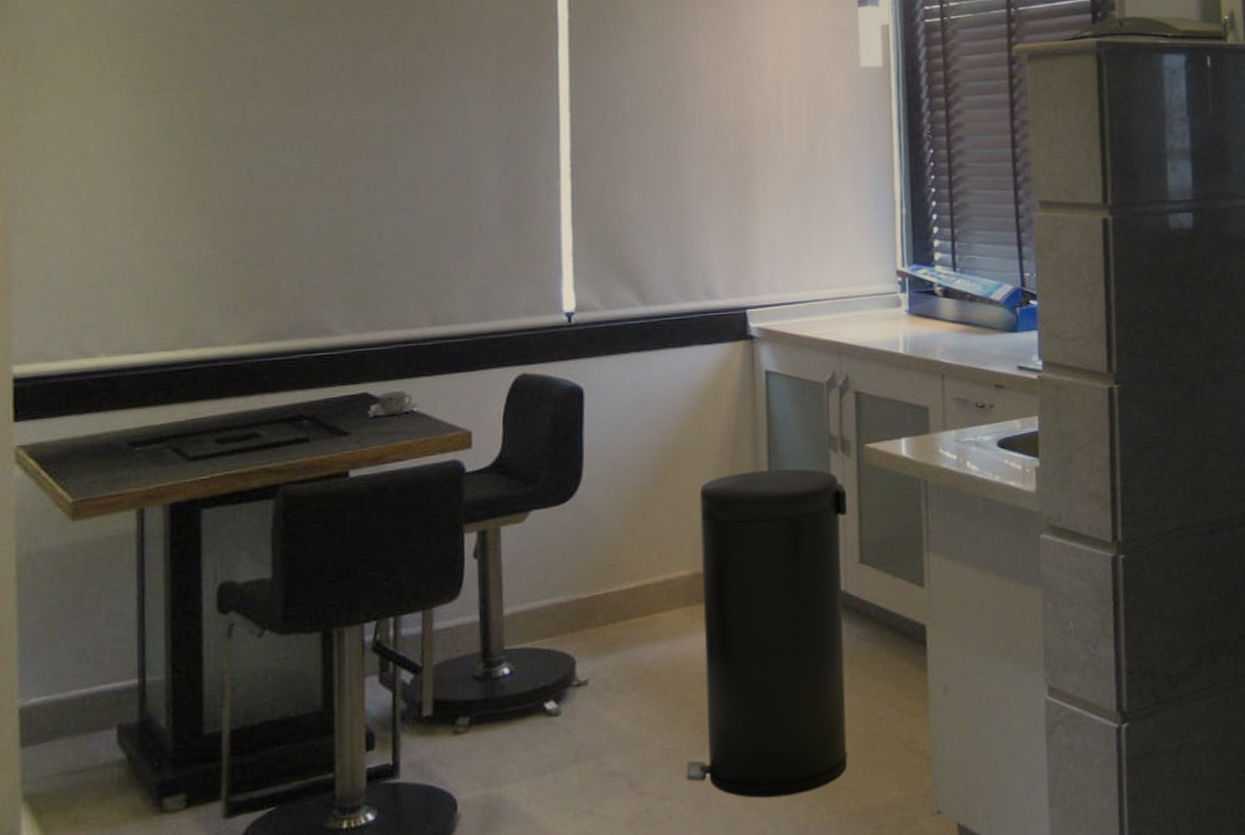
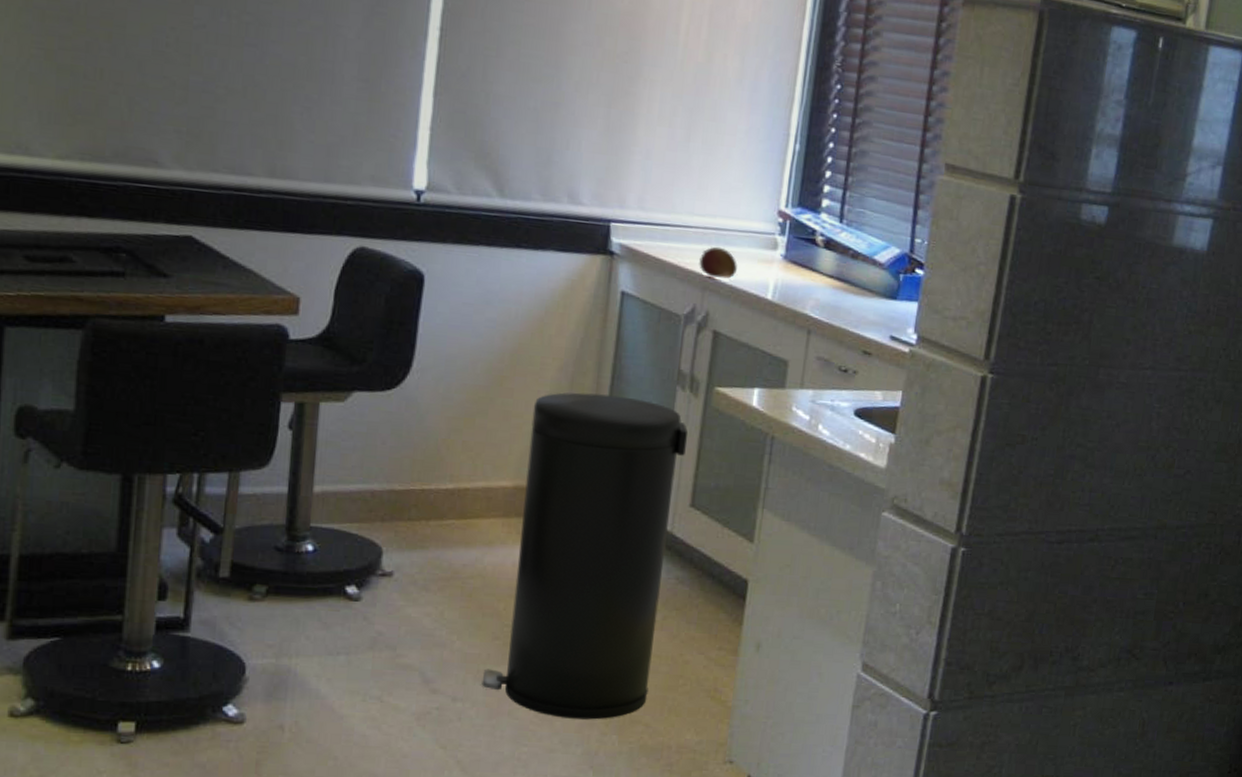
teacup: present [368,390,419,417] -> none [190,238,247,265]
fruit: none [832,313,868,344] -> present [699,246,737,279]

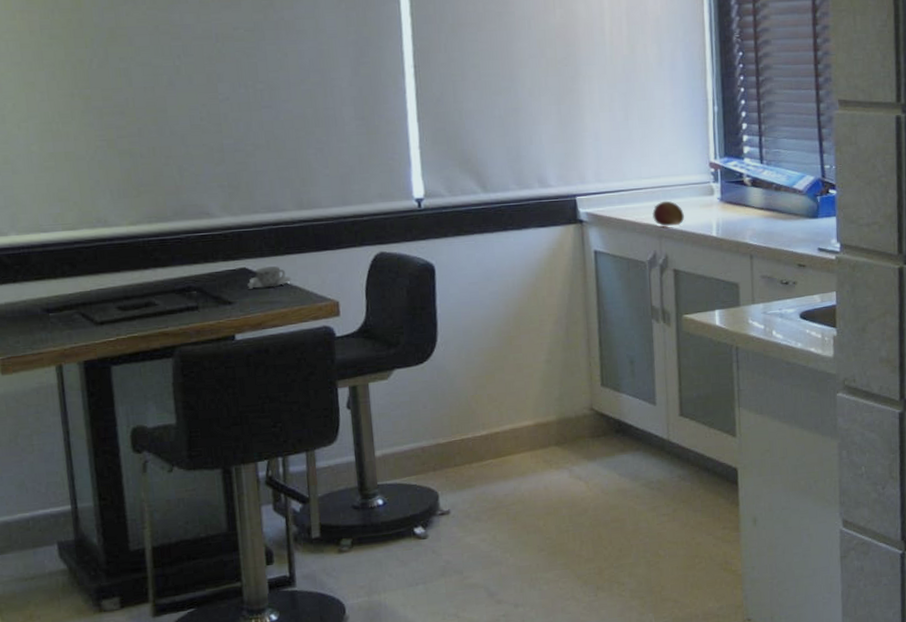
teacup: none [190,238,247,265] -> present [247,266,292,289]
pedal bin: present [481,392,689,720] -> none [536,335,672,606]

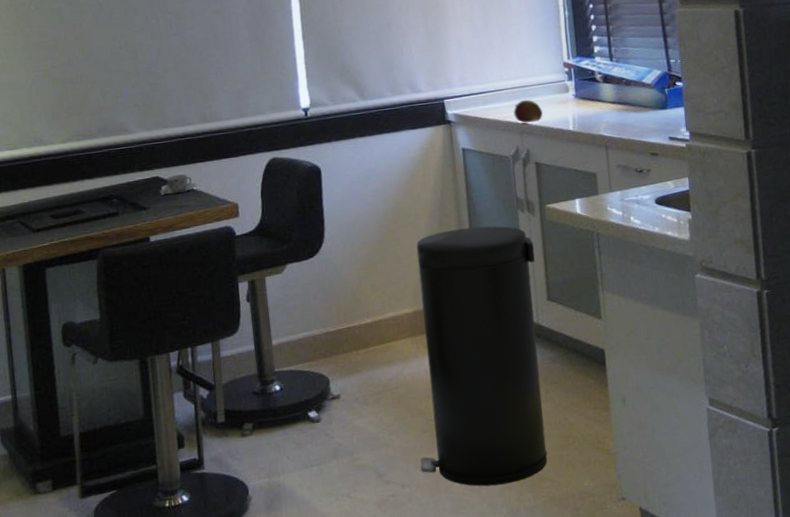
pedal bin: none [536,335,672,606] -> present [416,226,547,486]

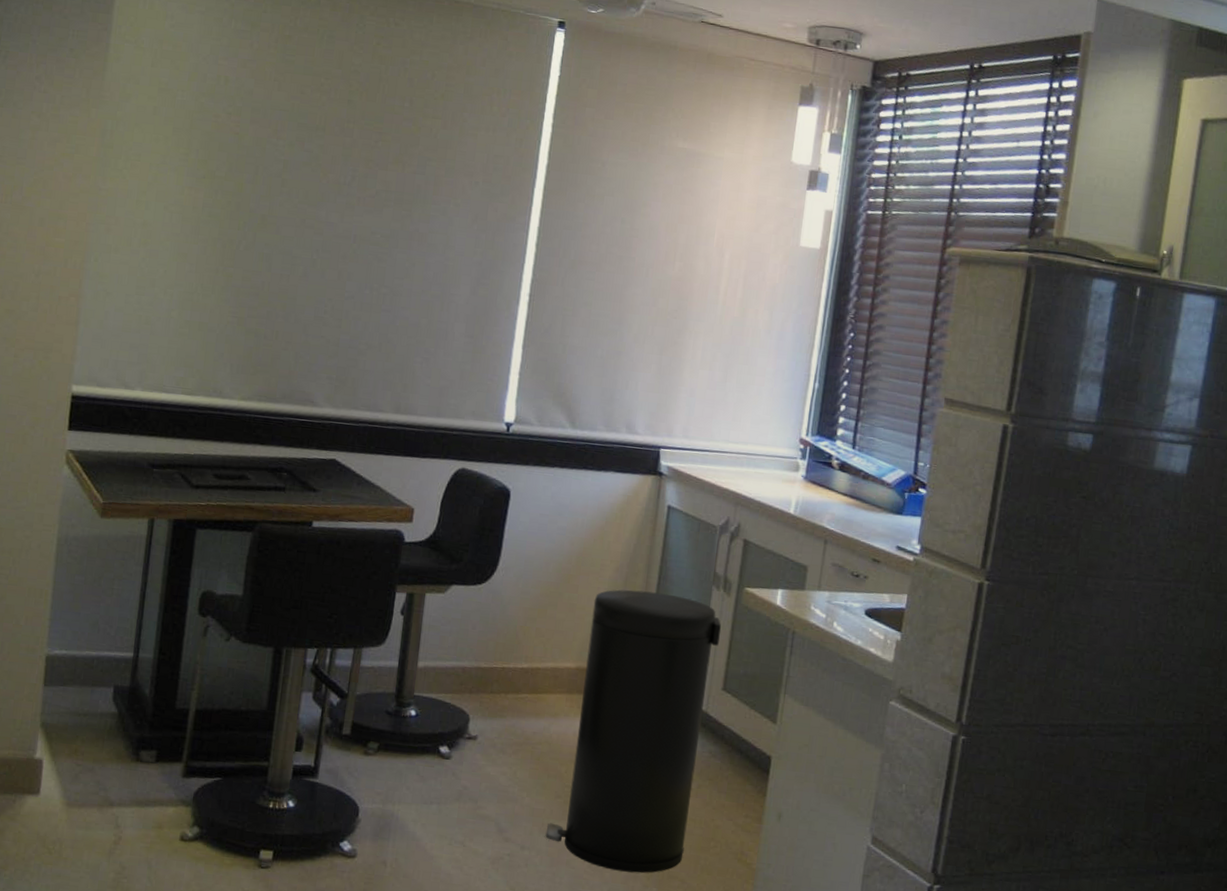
teacup: present [160,174,198,195] -> none [333,461,375,482]
fruit: present [513,99,543,124] -> none [732,468,765,496]

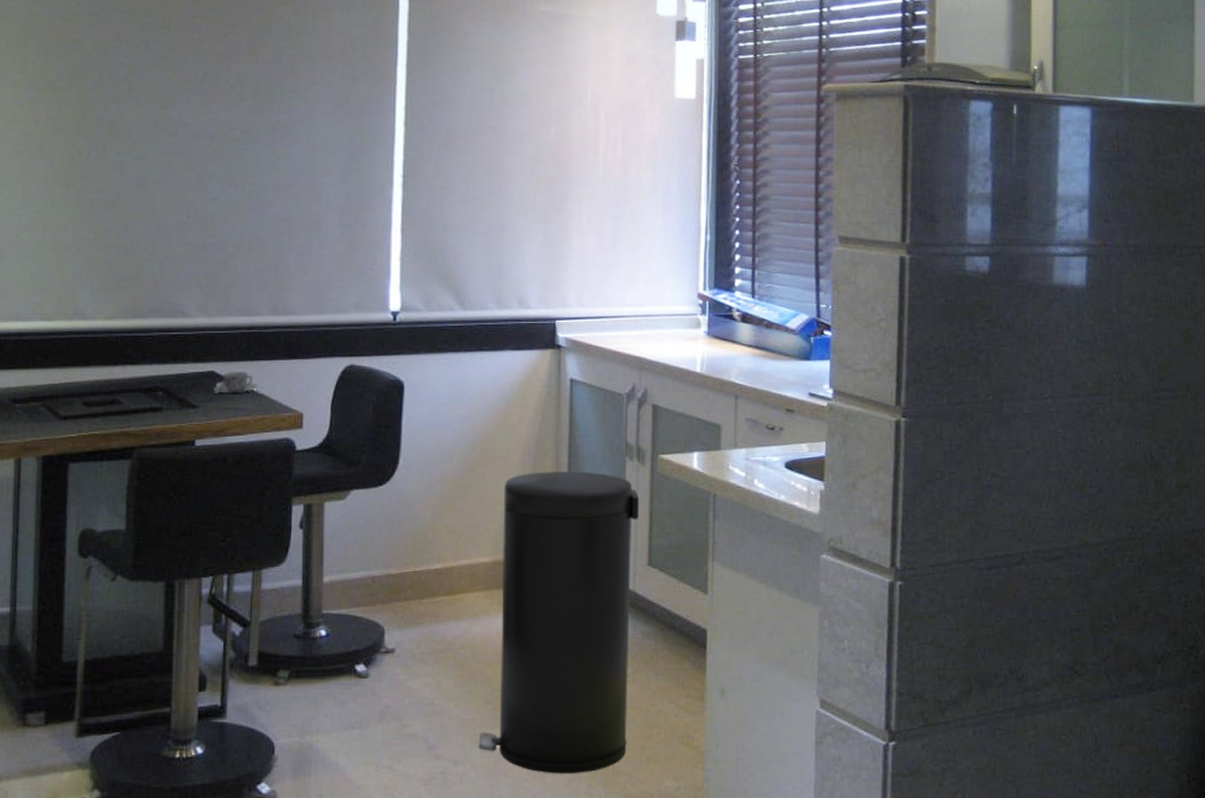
teacup: none [333,461,375,482] -> present [213,371,259,393]

